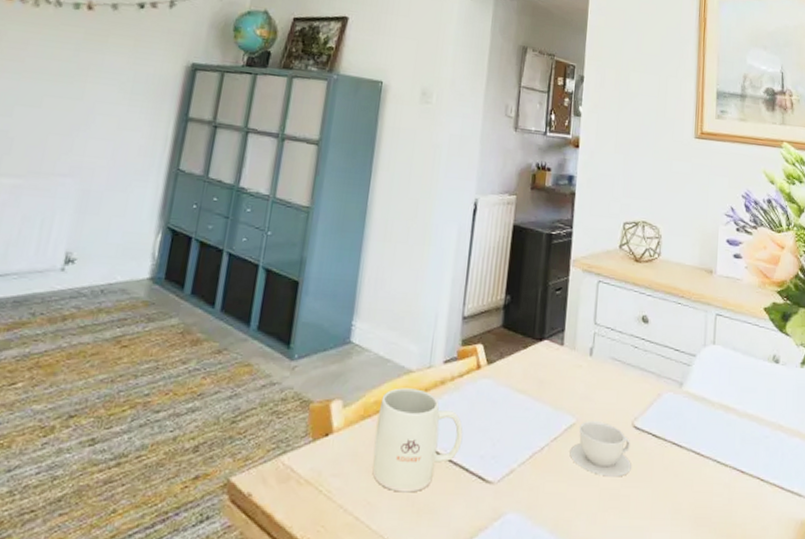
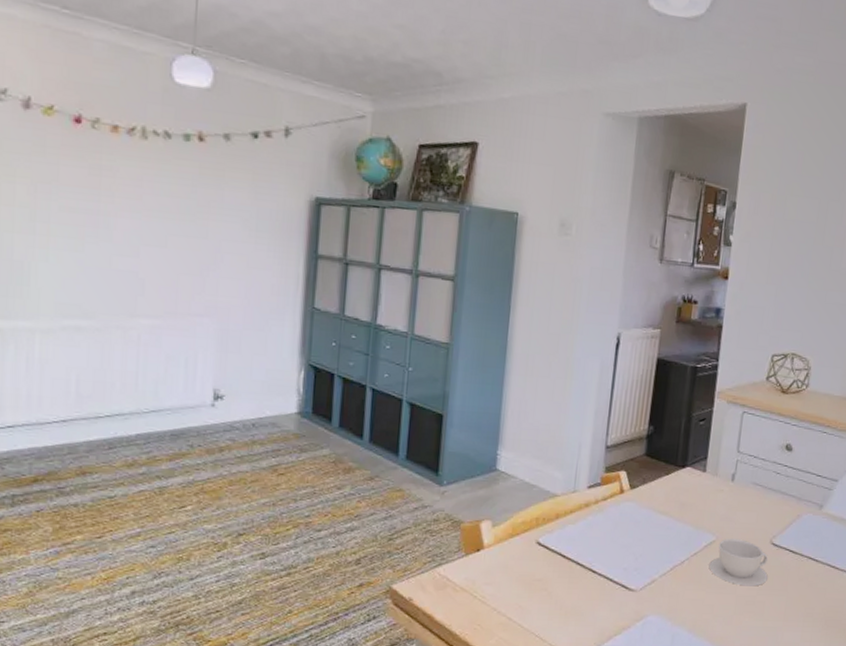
mug: present [372,388,464,493] -> none [522,510,607,598]

